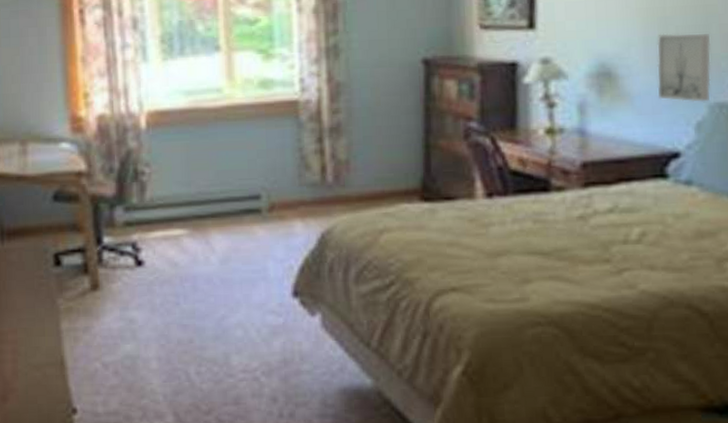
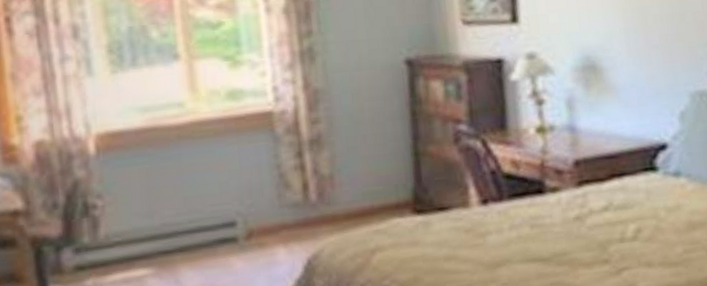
wall art: present [657,33,711,102] -> none [637,22,690,92]

